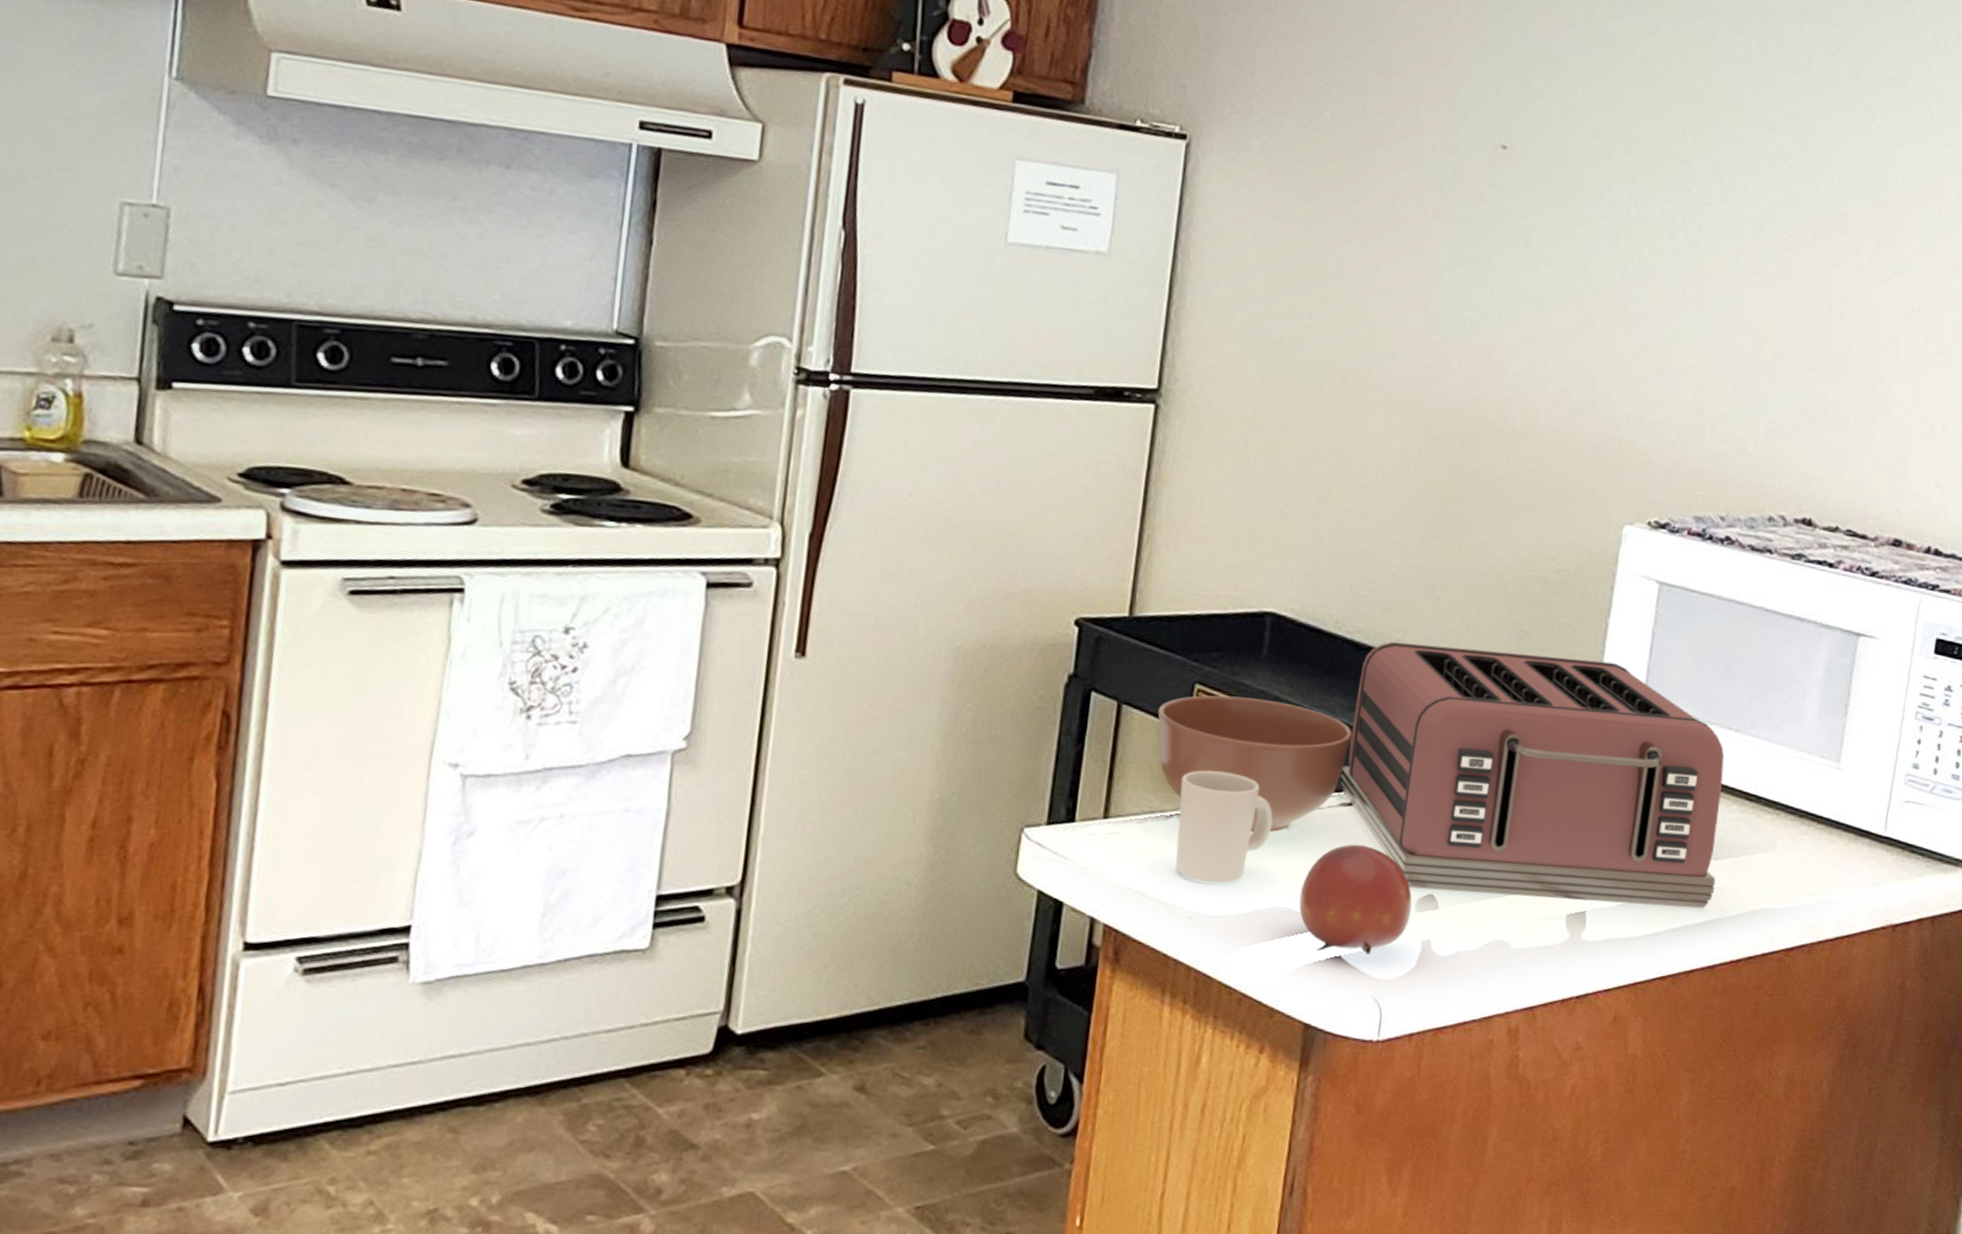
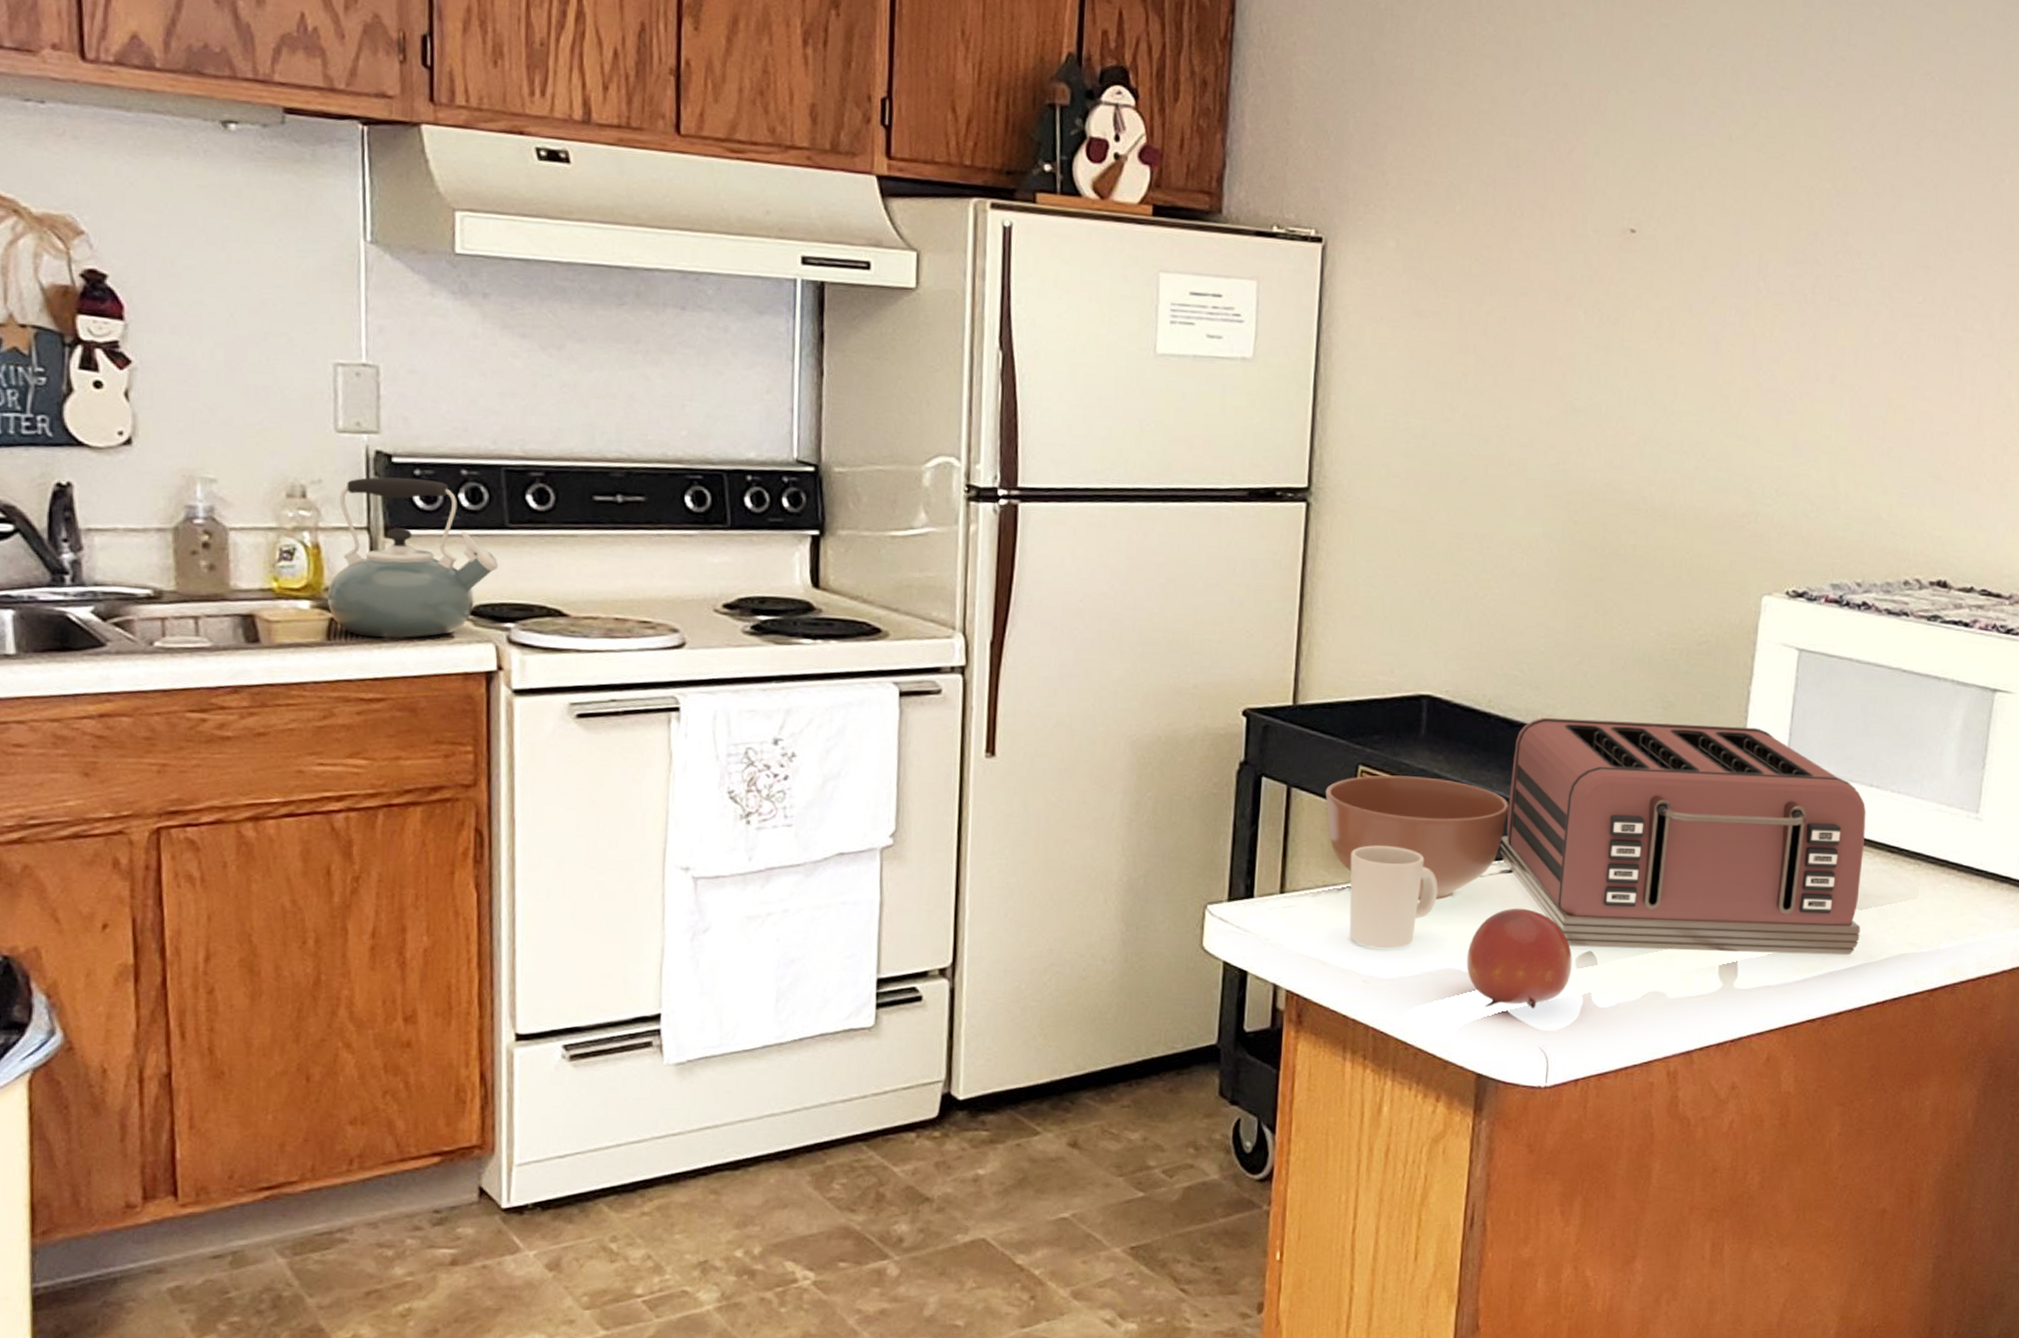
kettle: none [84,324,280,499] -> present [327,477,499,638]

